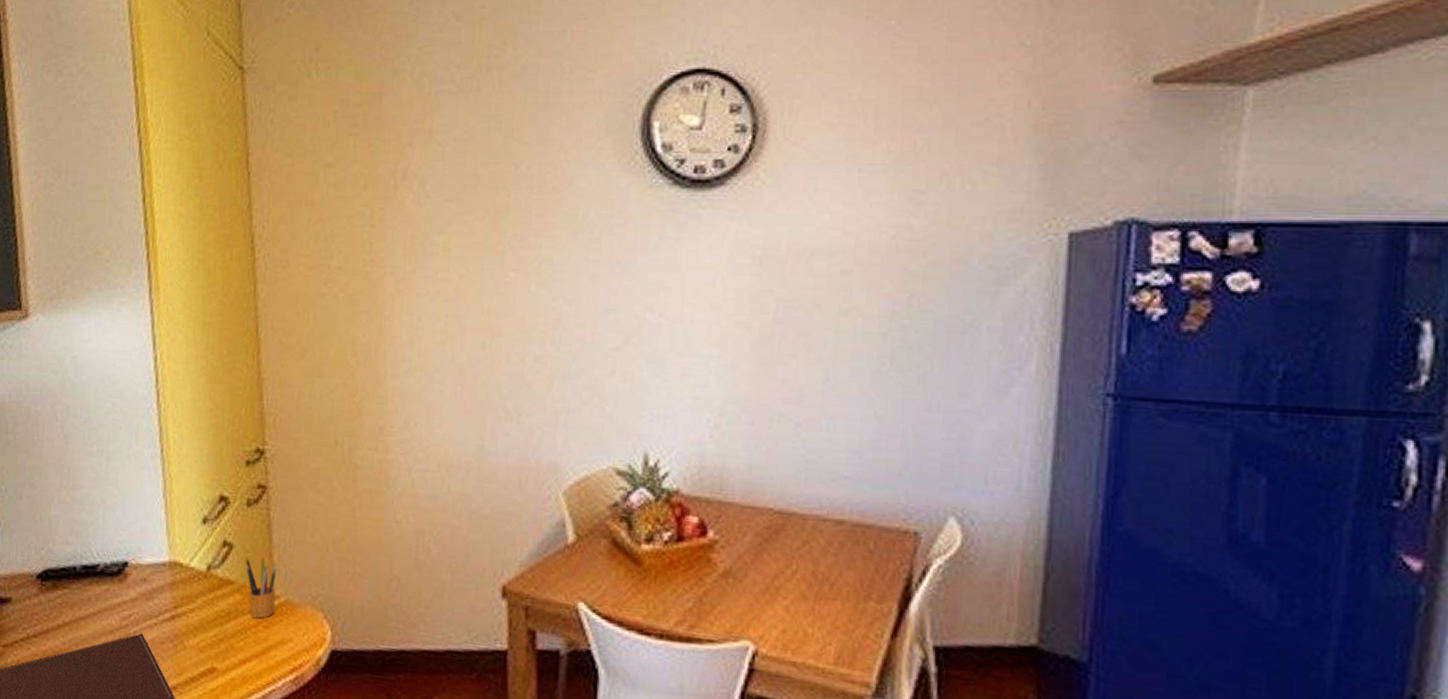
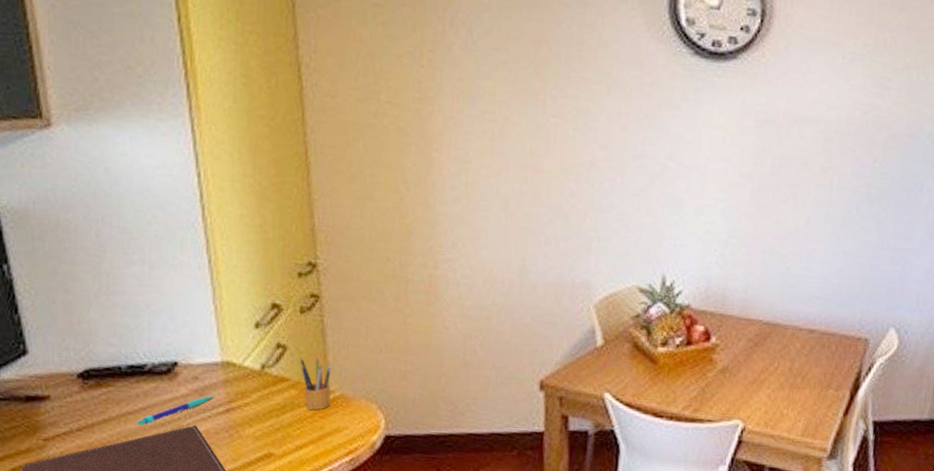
pen: none [87,600,160,634] -> present [136,396,214,426]

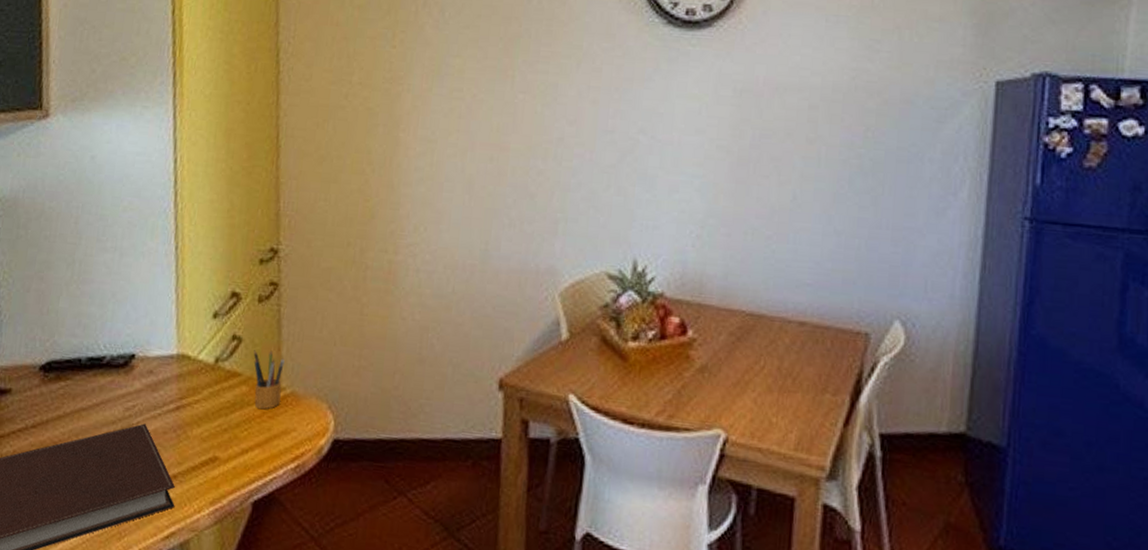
pen: present [136,396,214,426] -> none [88,391,166,424]

